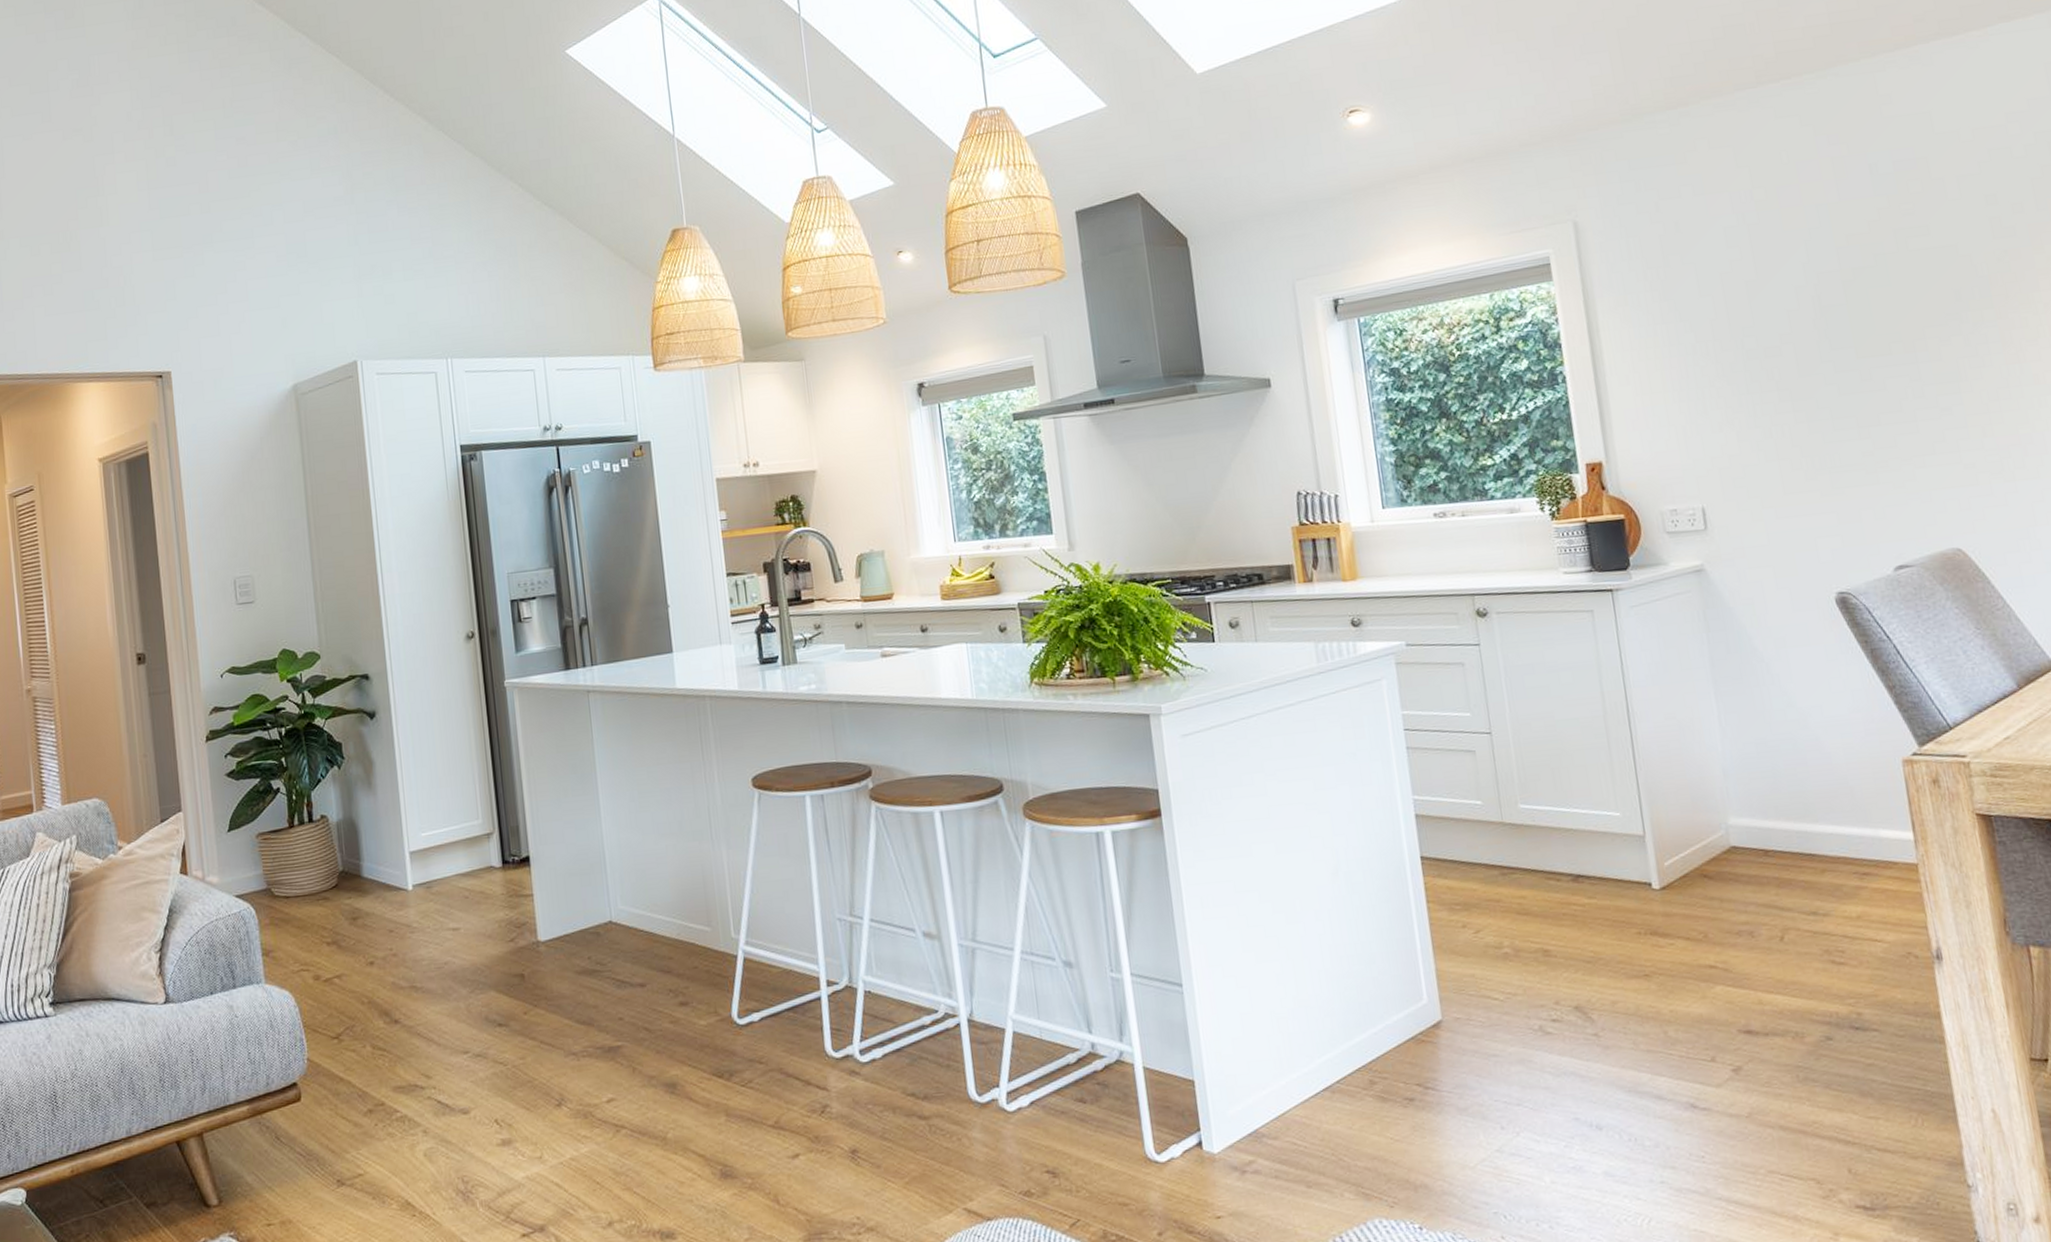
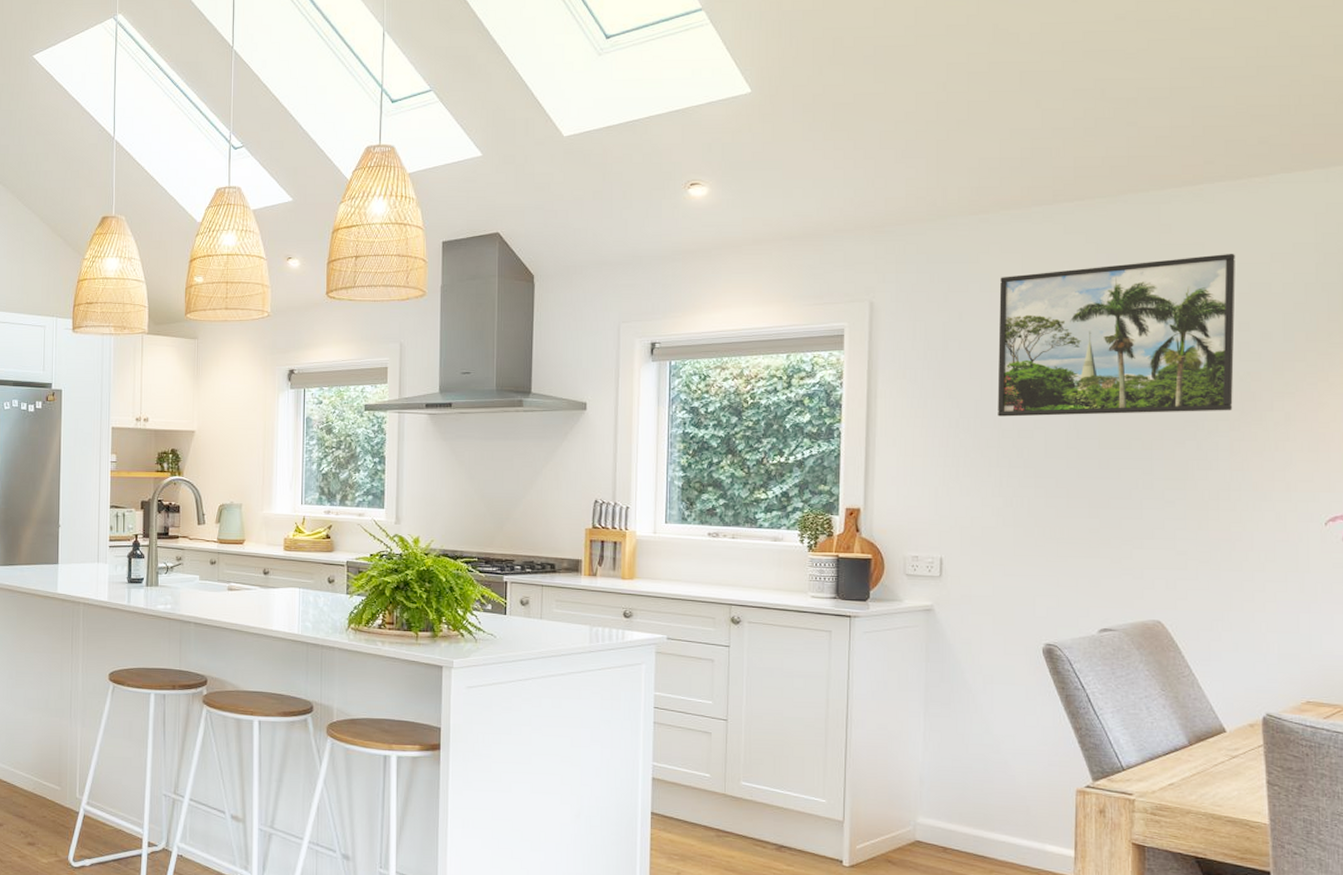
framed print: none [1714,118,1996,336] -> present [997,253,1235,417]

